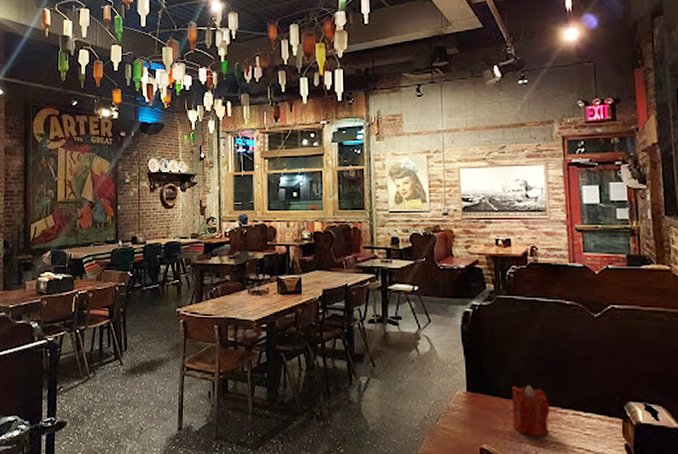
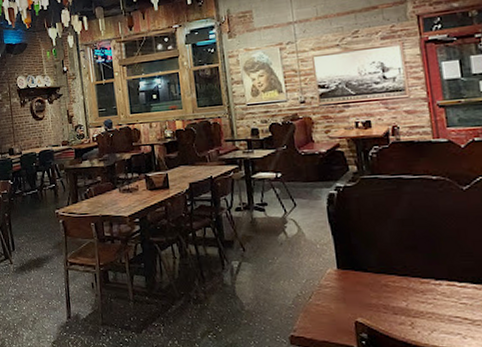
candle: present [511,384,550,438] -> none [382,259,424,309]

